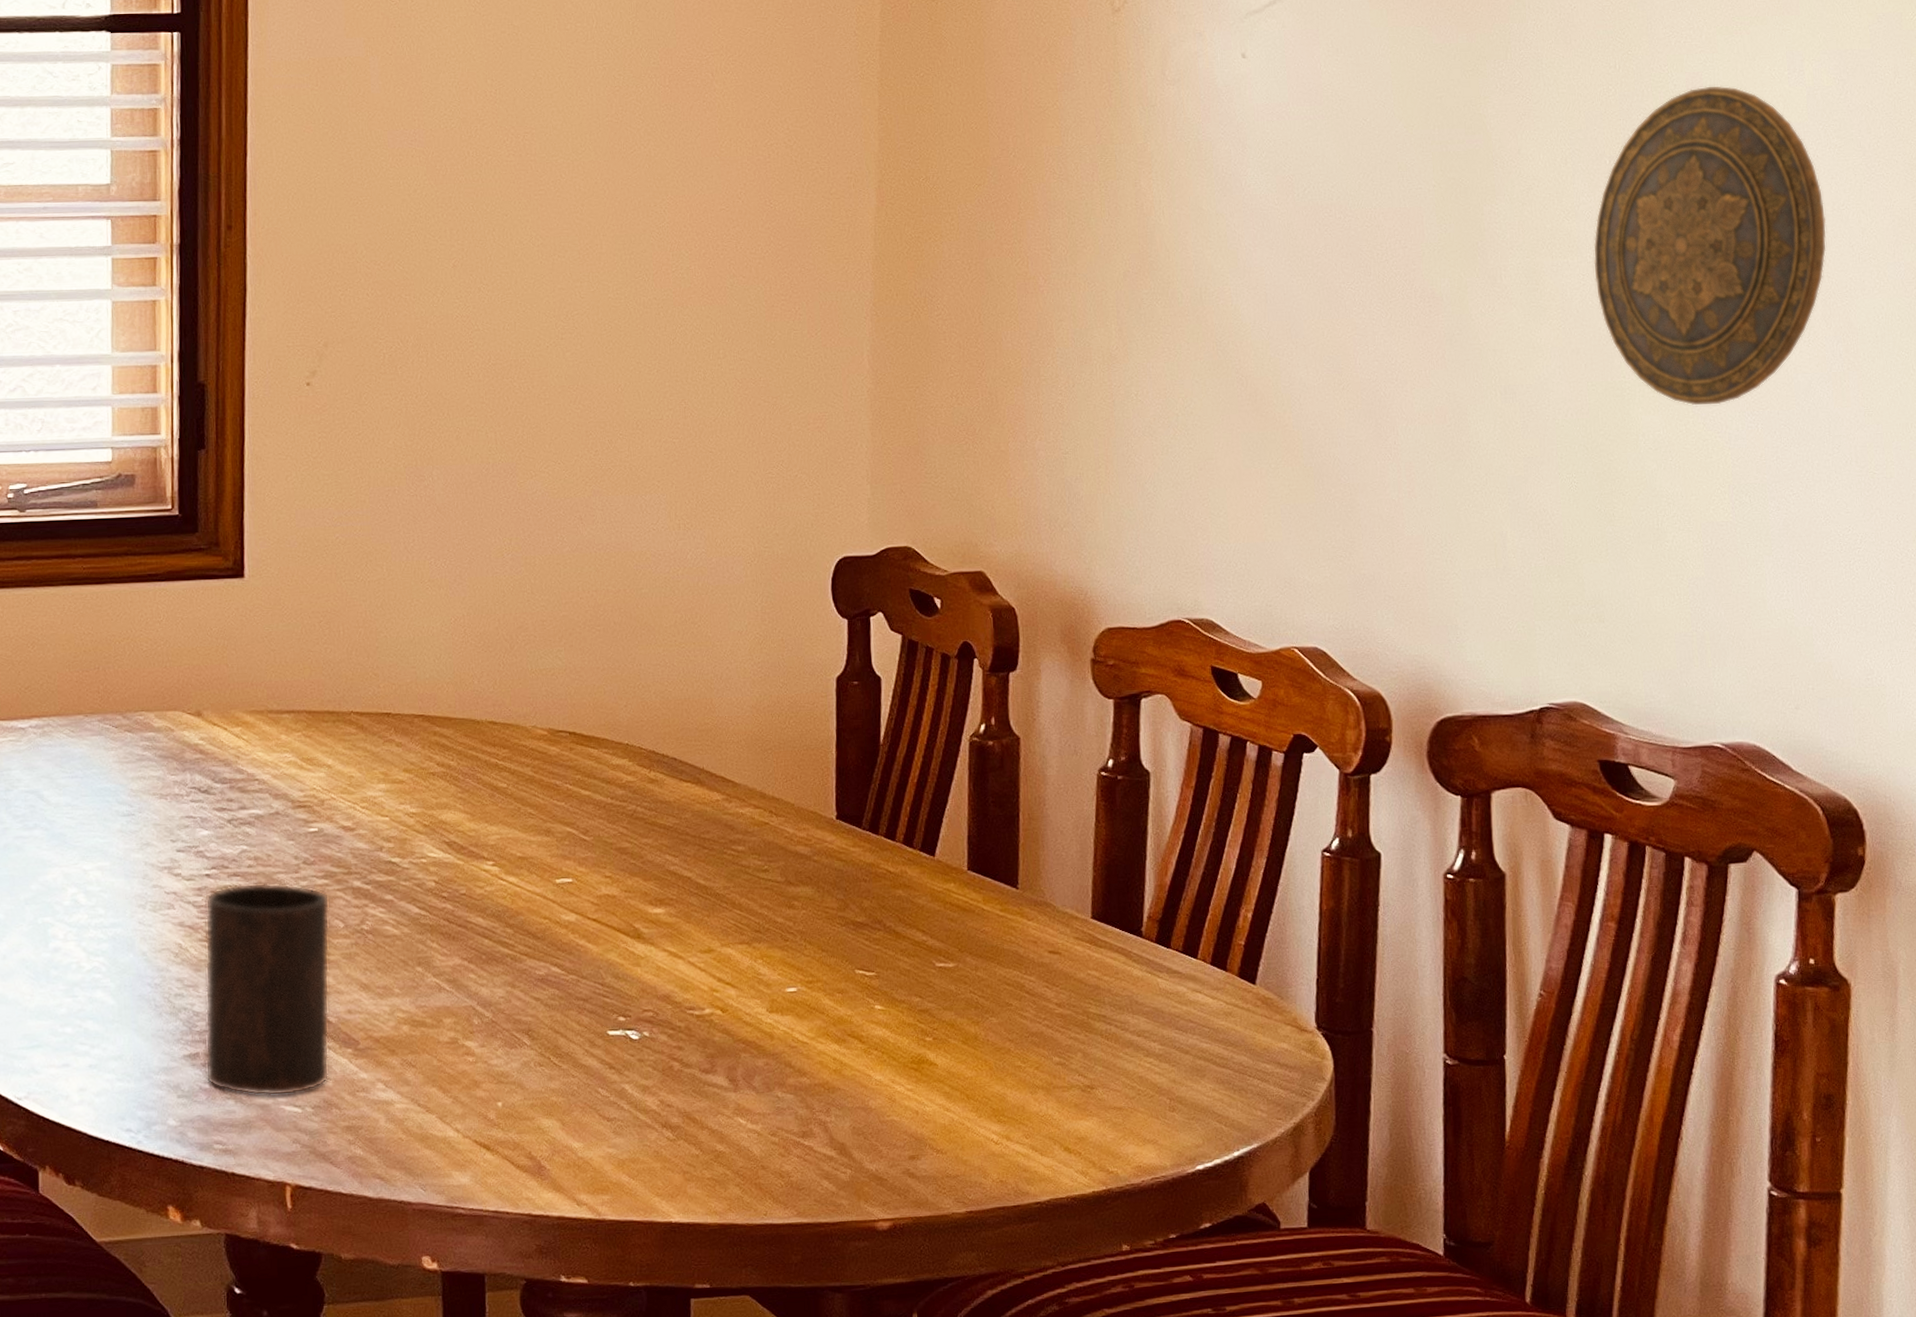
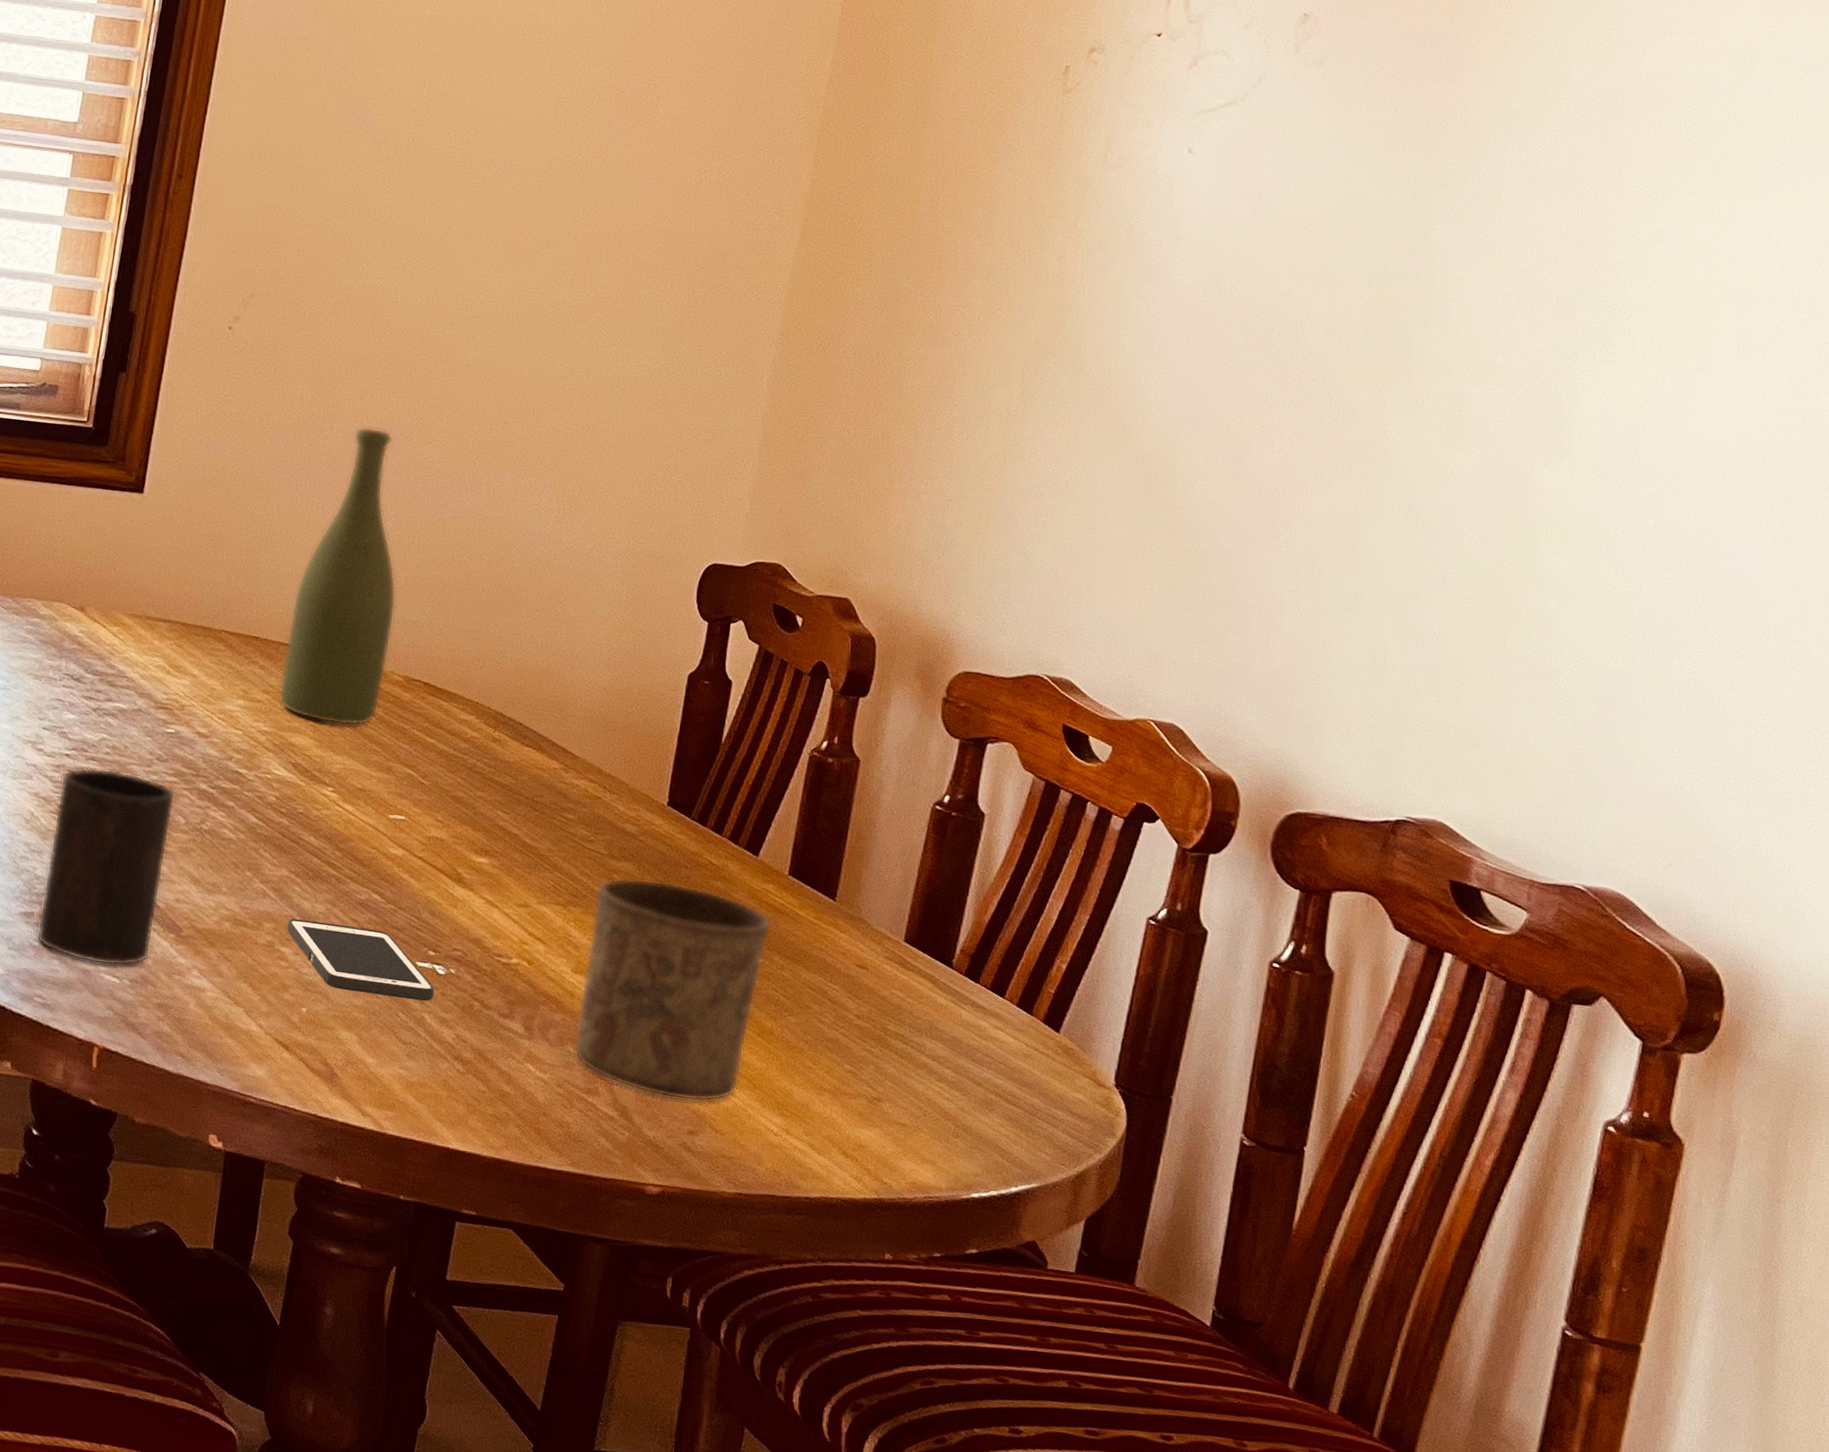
bottle: none [419,468,529,793] -> present [278,427,397,726]
cell phone: none [469,1004,631,1076] -> present [287,918,435,1001]
cup: none [779,899,960,1126] -> present [574,878,772,1102]
decorative plate: present [1593,86,1827,405] -> none [1521,244,1781,556]

